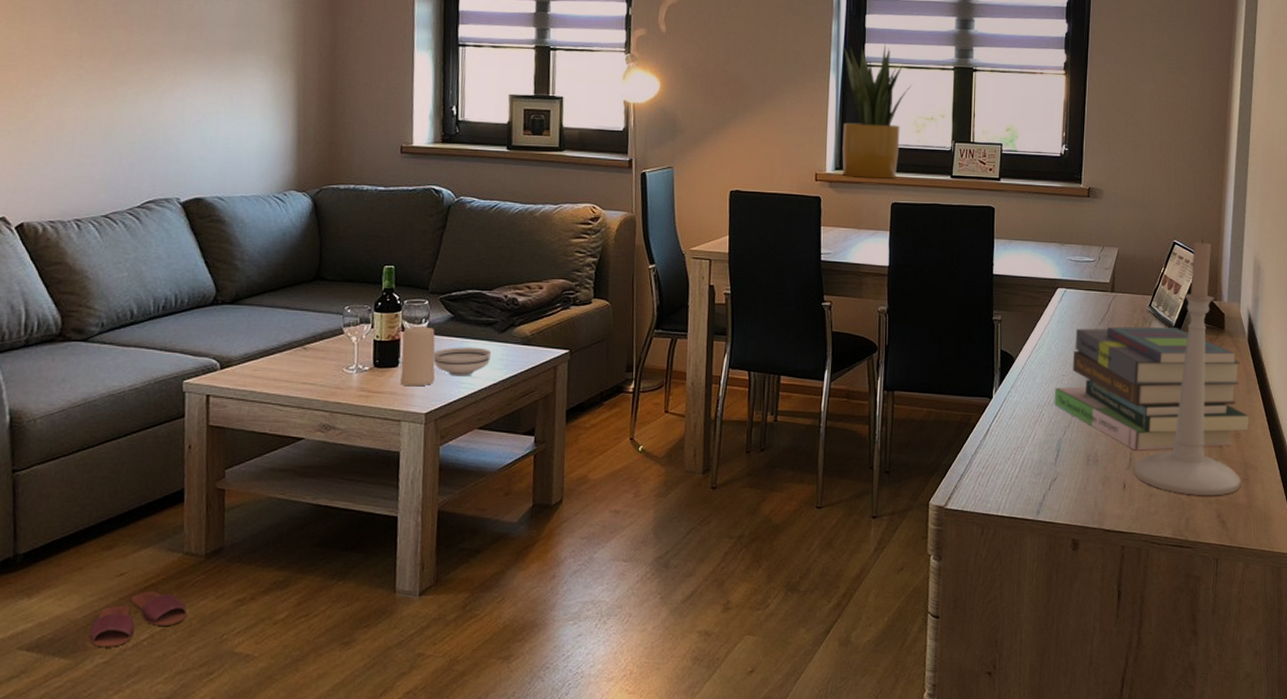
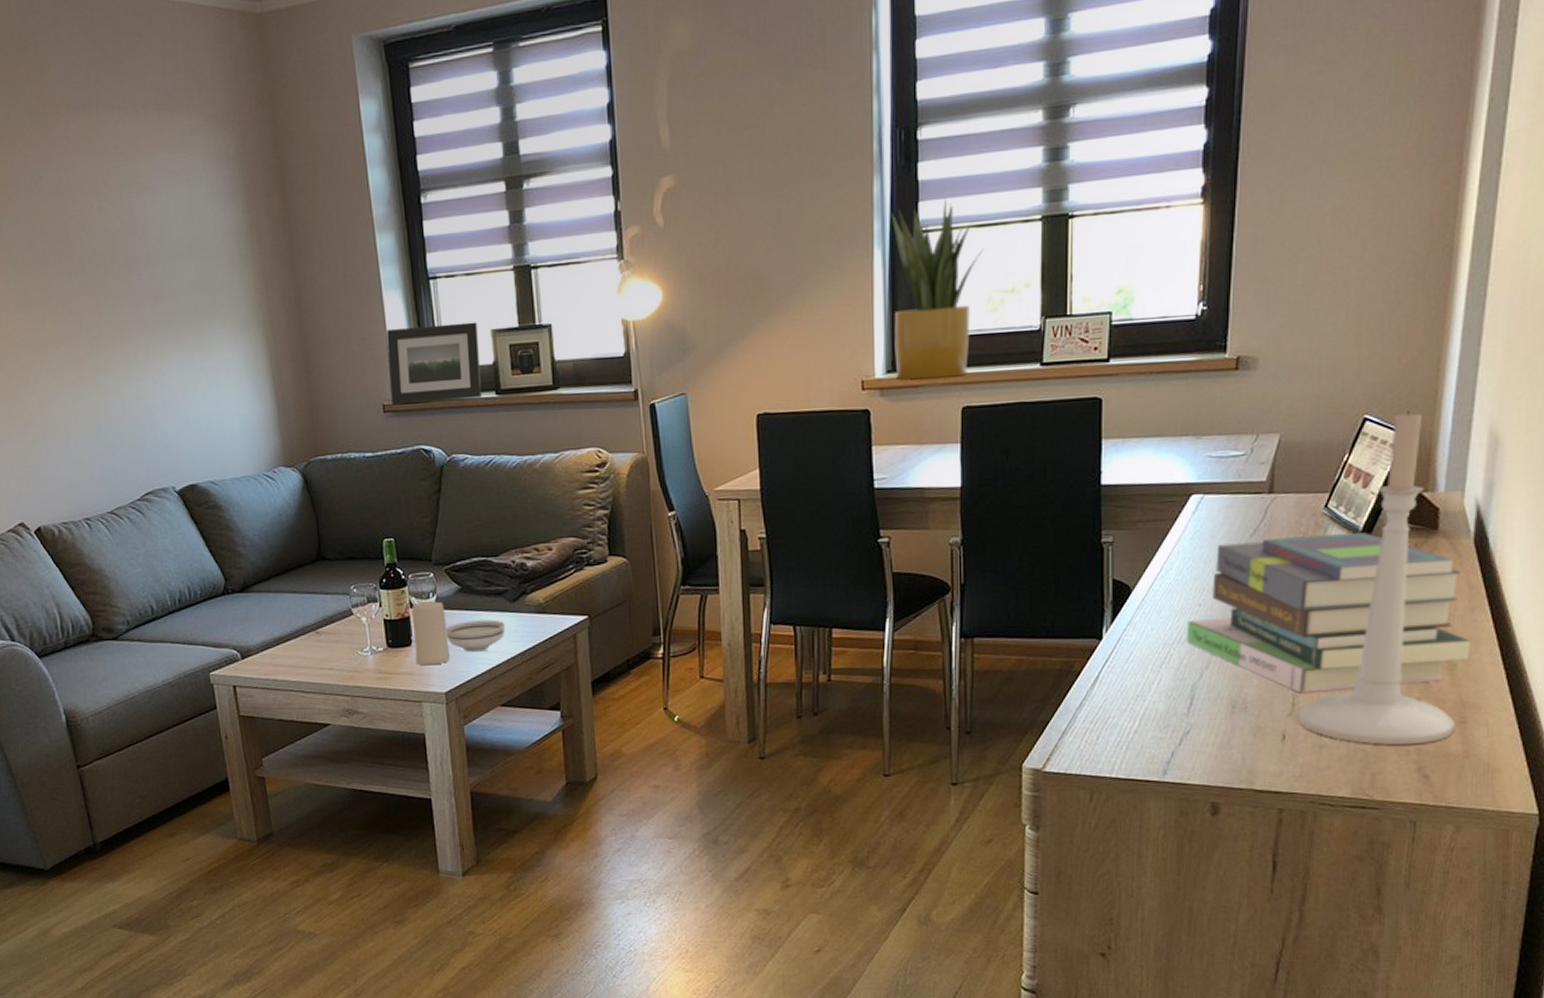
slippers: present [89,590,188,648] -> none [169,873,251,926]
picture frame: none [409,83,497,150] -> present [386,322,481,405]

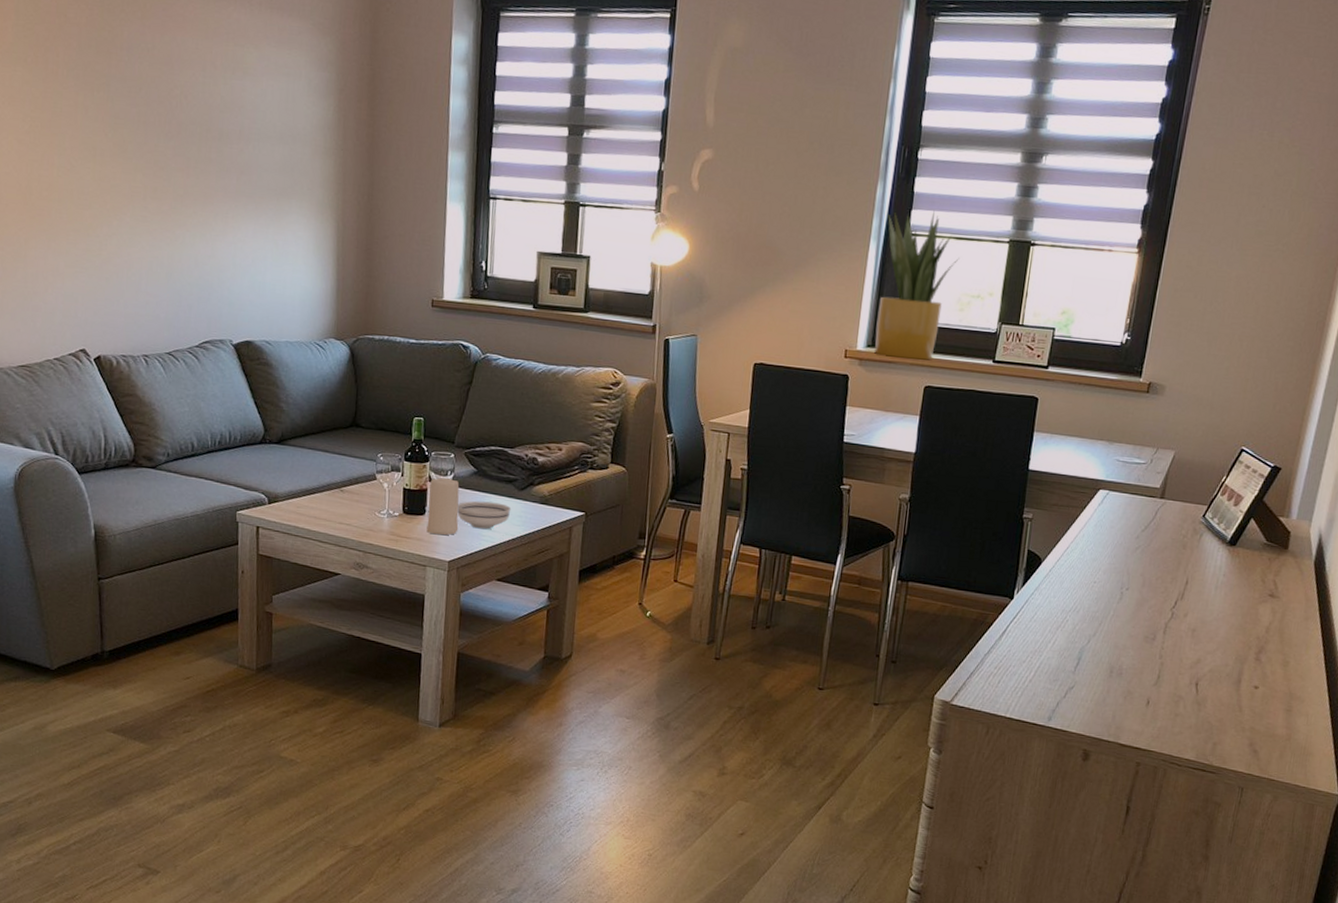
picture frame: present [386,322,481,405] -> none [440,236,526,308]
books: present [1186,533,1472,693] -> none [1080,534,1303,674]
candlestick: present [1297,410,1456,746] -> none [1160,448,1286,724]

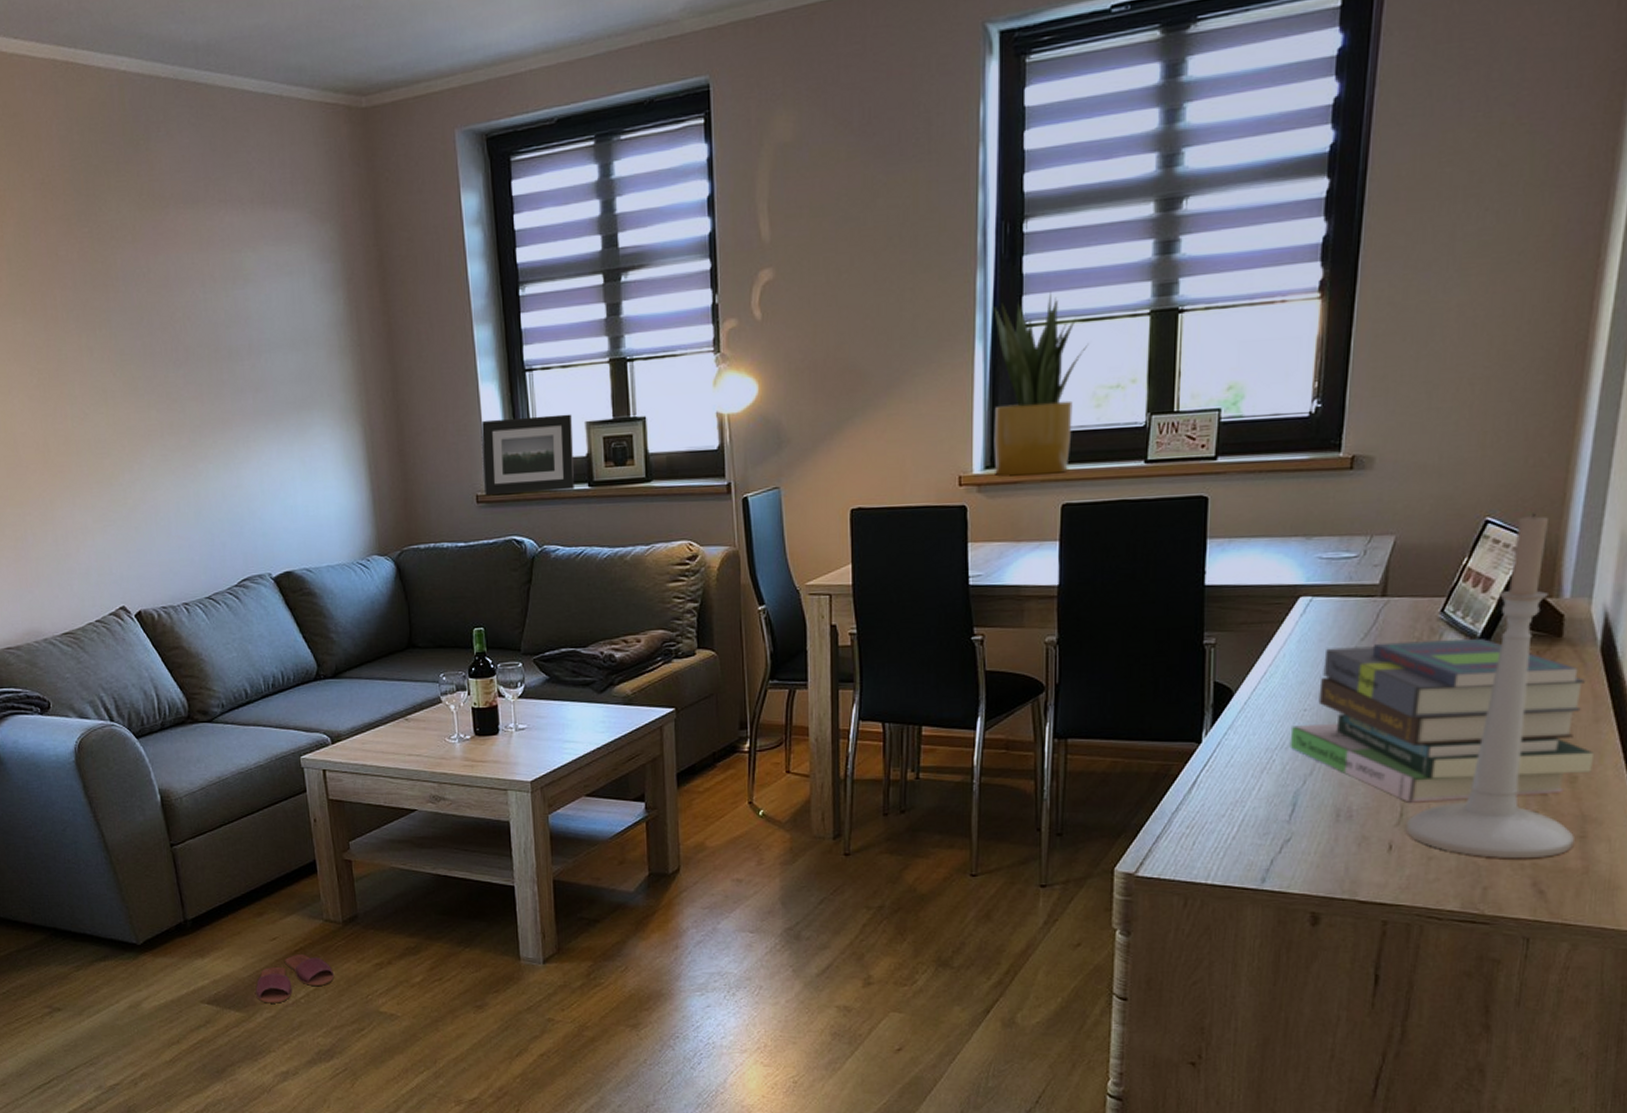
slippers: none [162,694,242,739] -> present [255,953,335,1003]
candle: present [426,478,460,536] -> none [500,690,537,754]
picture frame: none [440,236,526,308] -> present [482,414,574,496]
bowl: present [456,501,511,530] -> none [532,710,593,742]
books: none [1080,534,1303,674] -> present [1289,639,1595,803]
candlestick: none [1160,448,1286,724] -> present [1405,513,1576,859]

